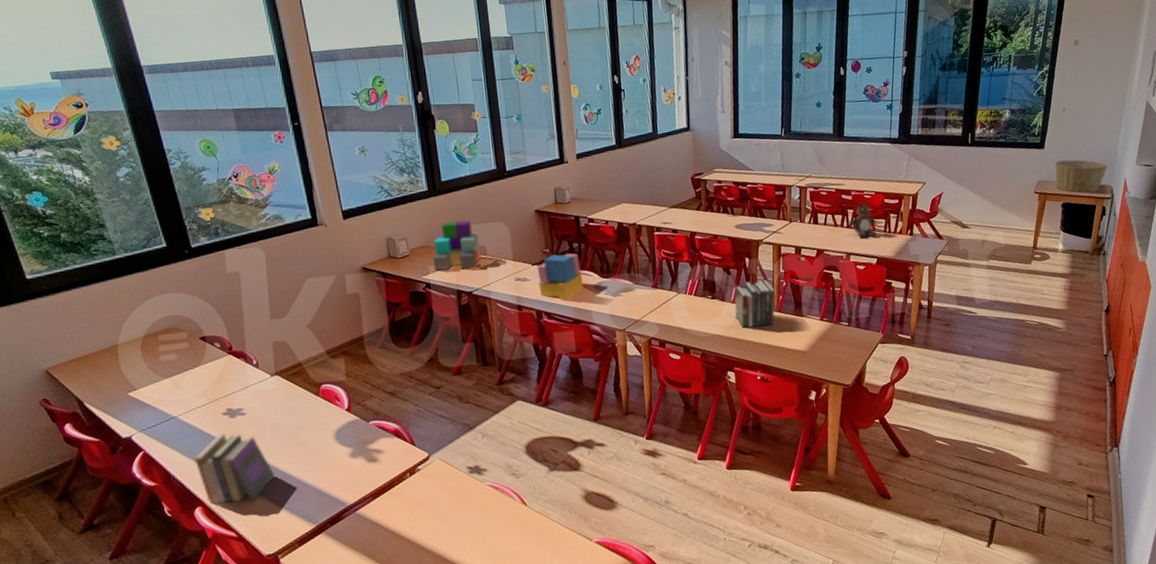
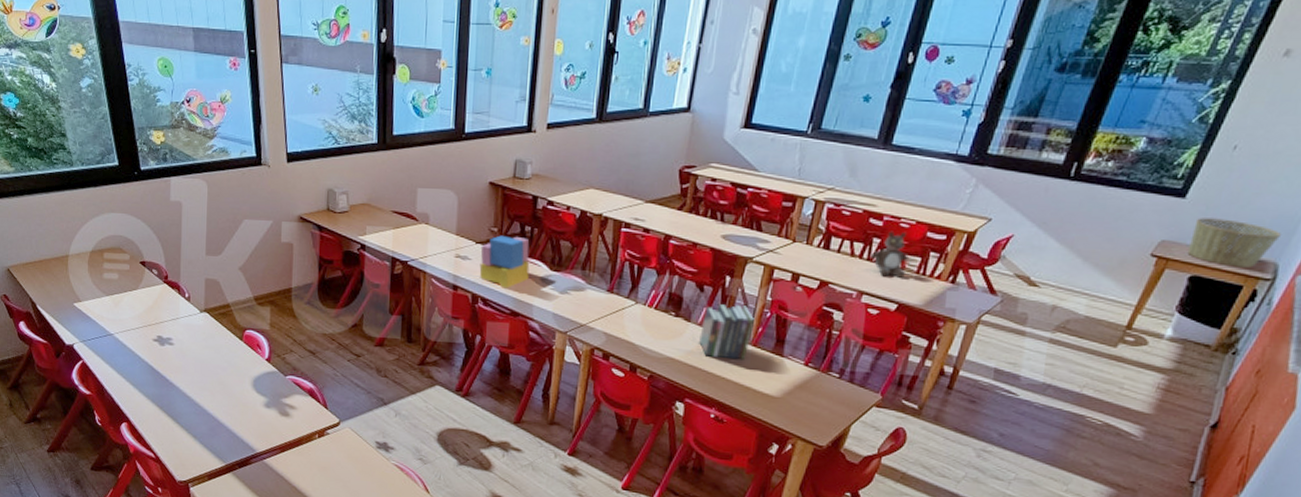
books: present [194,434,276,504] -> none [125,359,195,428]
toy blocks: present [433,220,480,271] -> none [372,181,423,236]

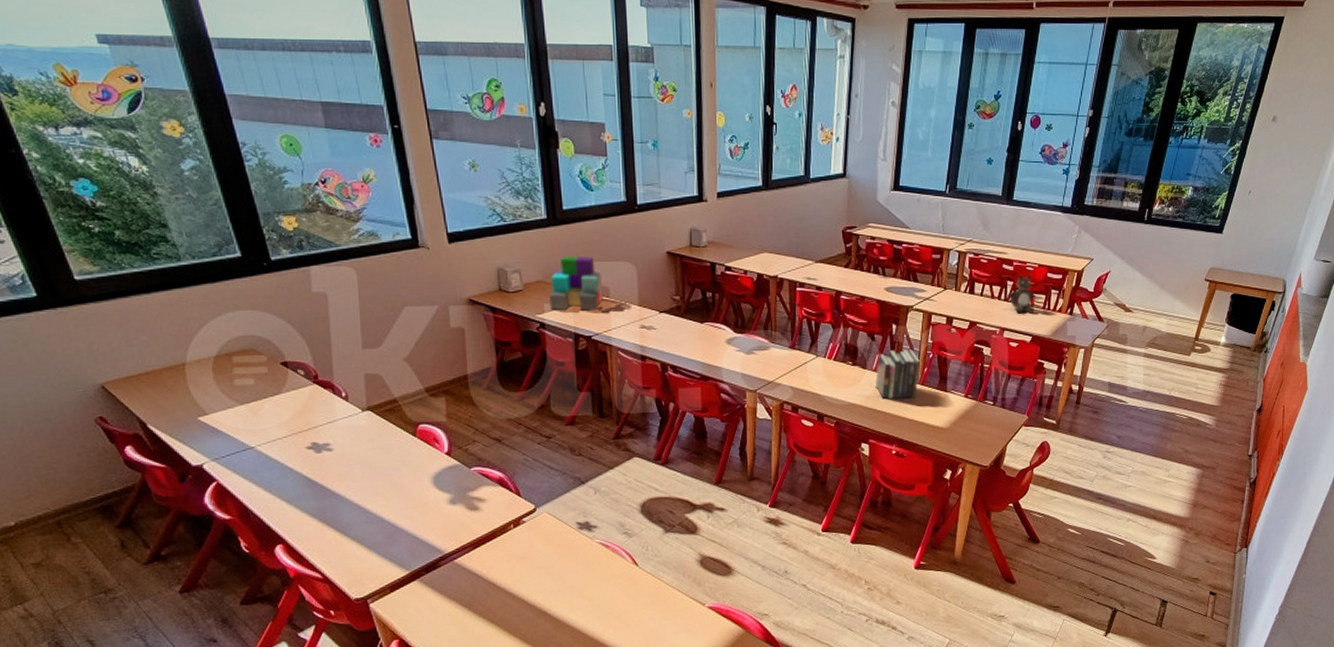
toy blocks: none [372,181,423,236] -> present [549,256,602,311]
toy blocks: present [479,235,530,289] -> none [665,302,715,354]
basket: present [1187,218,1281,268] -> none [1228,248,1285,285]

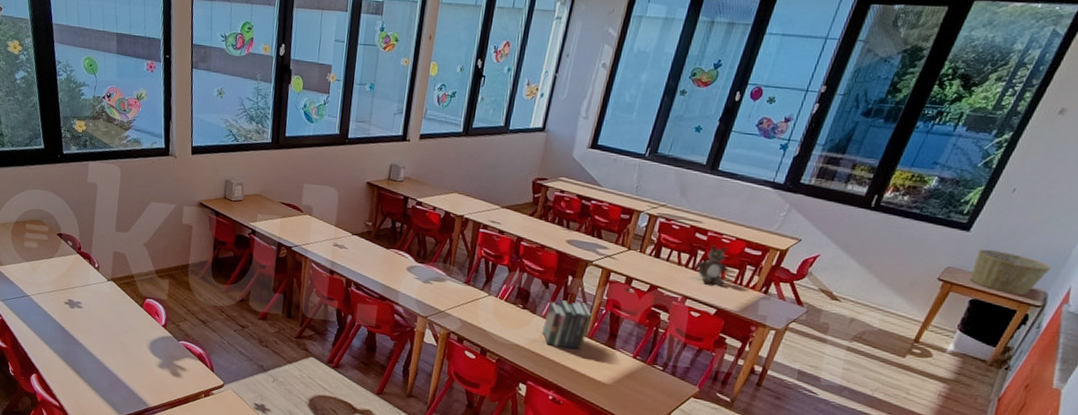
toy blocks: present [549,256,602,311] -> none [262,176,308,226]
basket: none [1228,248,1285,285] -> present [969,249,1051,296]

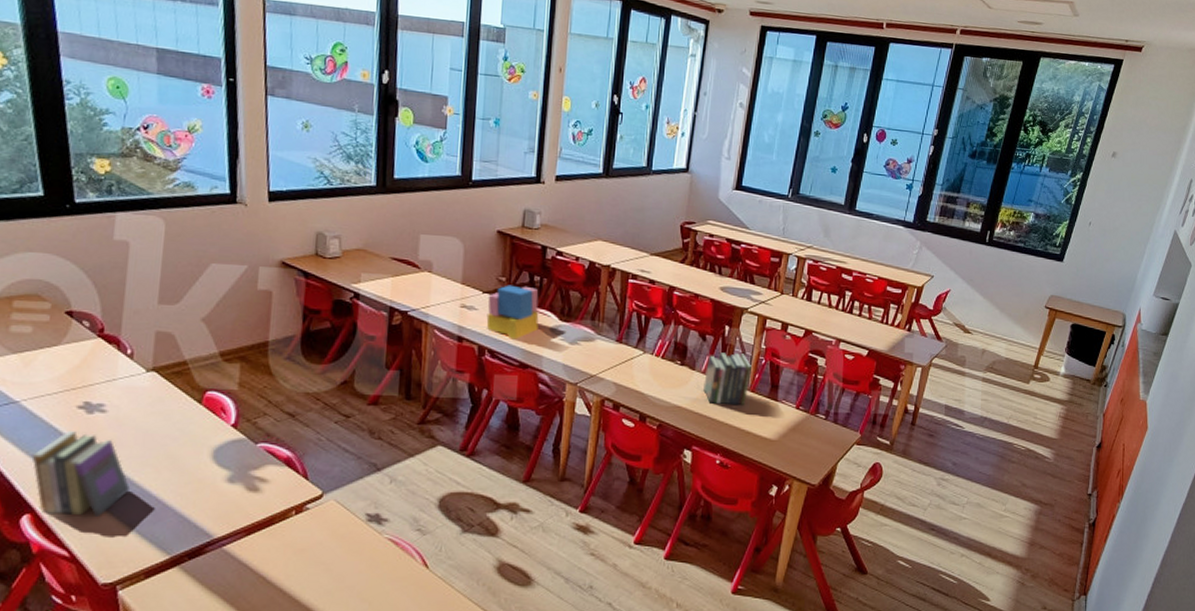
books: none [37,319,97,381] -> present [31,431,131,516]
toy blocks: none [354,229,399,276] -> present [486,285,539,340]
stuffed animal: present [694,245,729,287] -> none [844,285,875,327]
basket: present [969,249,1051,296] -> none [1068,278,1124,318]

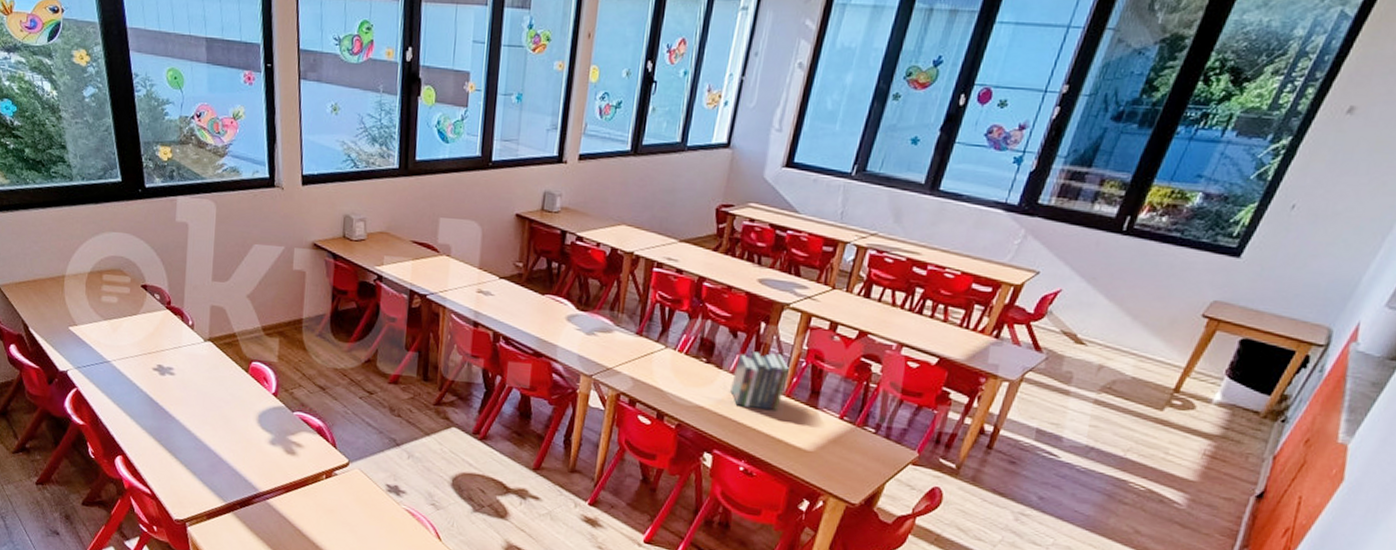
books: present [31,431,131,516] -> none [121,389,195,463]
toy blocks: present [486,285,539,340] -> none [502,271,556,327]

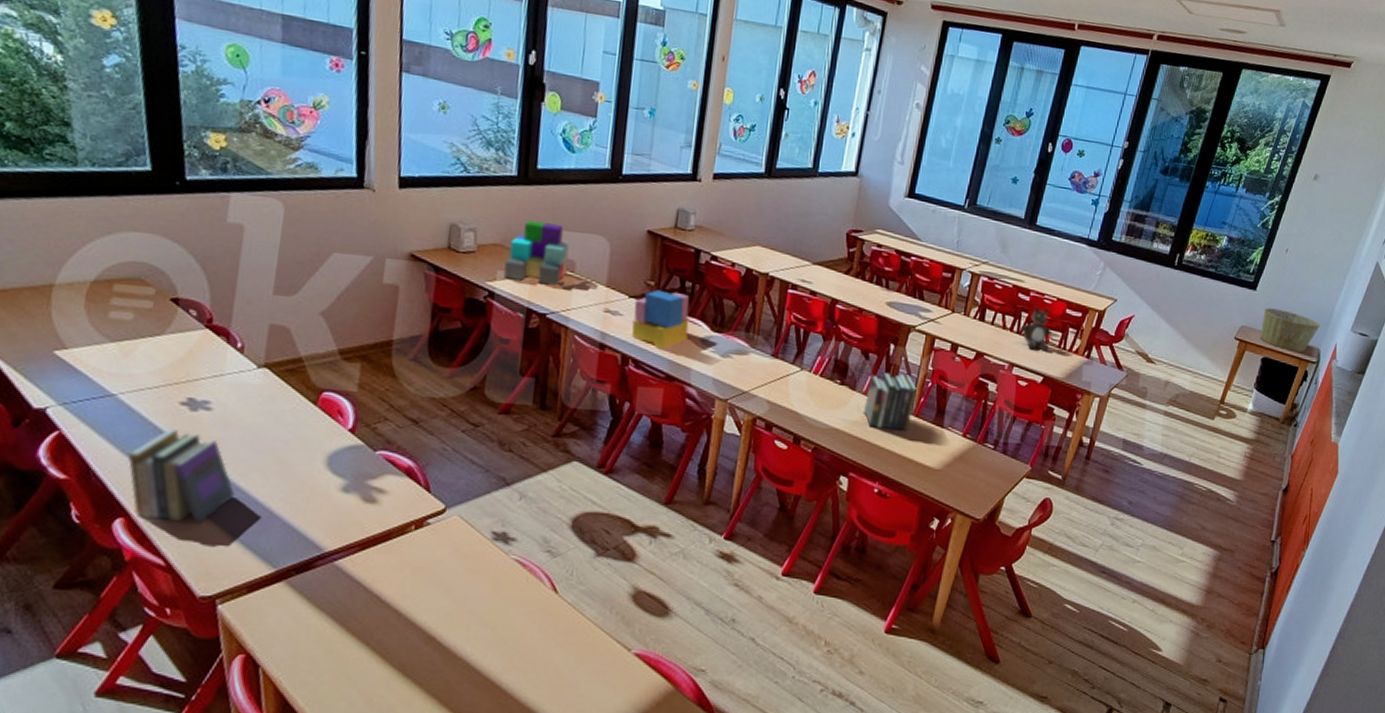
books: none [121,389,195,463] -> present [127,429,236,523]
toy blocks: none [389,209,445,269] -> present [503,220,569,286]
toy blocks: none [502,271,556,327] -> present [631,290,690,350]
stuffed animal: none [912,281,953,331] -> present [1019,306,1053,352]
basket: none [1239,279,1336,333] -> present [1259,308,1320,352]

